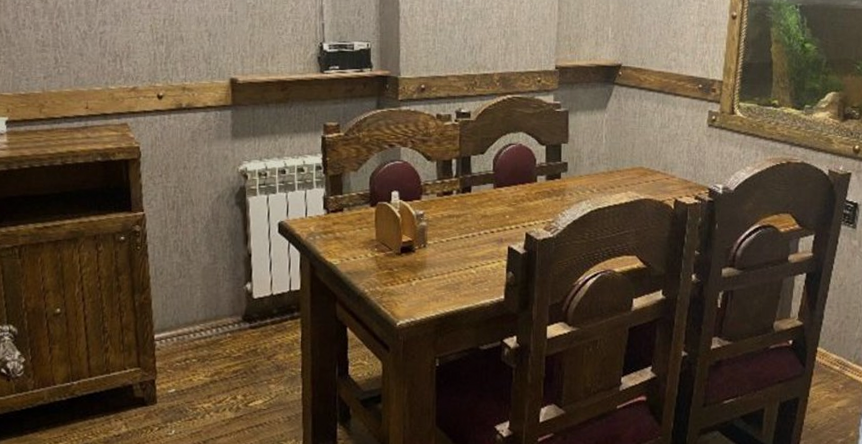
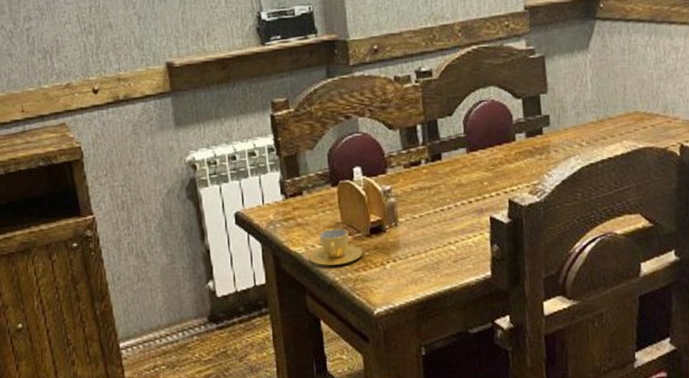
cup: none [343,244,392,278] -> present [309,228,363,266]

